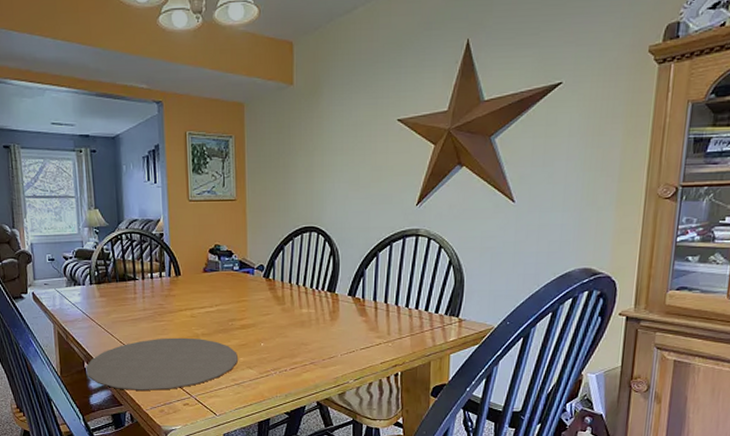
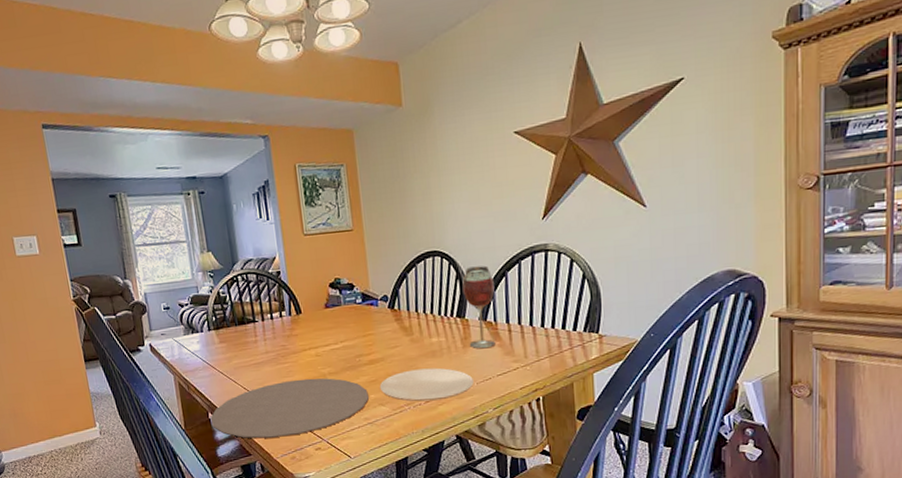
plate: none [249,337,338,368] -> present [379,368,474,402]
wineglass: none [336,245,365,323] -> present [462,265,496,349]

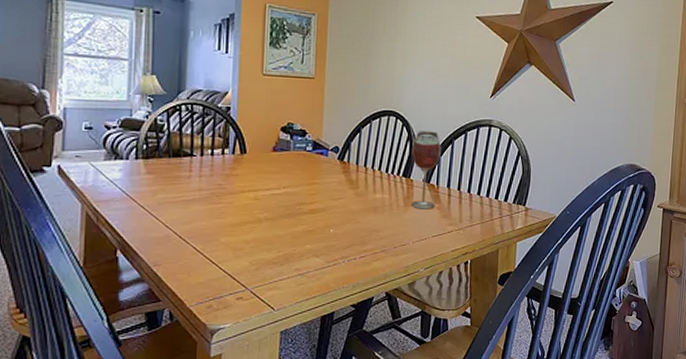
placemat: present [210,378,369,439] -> none [118,222,304,283]
plate: present [379,368,474,402] -> none [316,223,410,256]

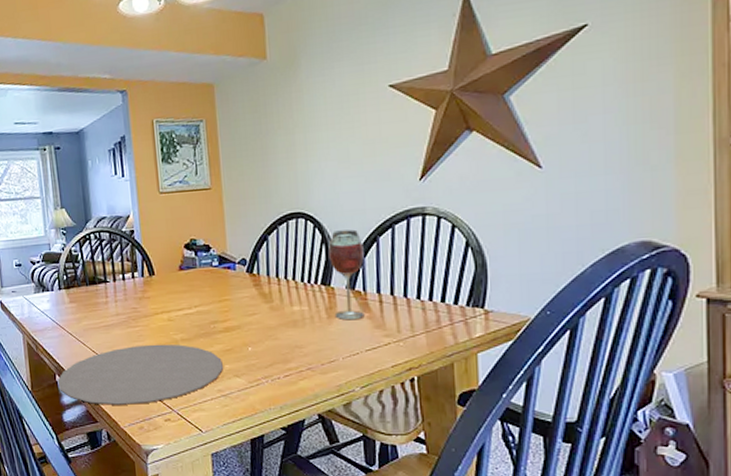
placemat: none [118,222,304,283] -> present [57,344,223,405]

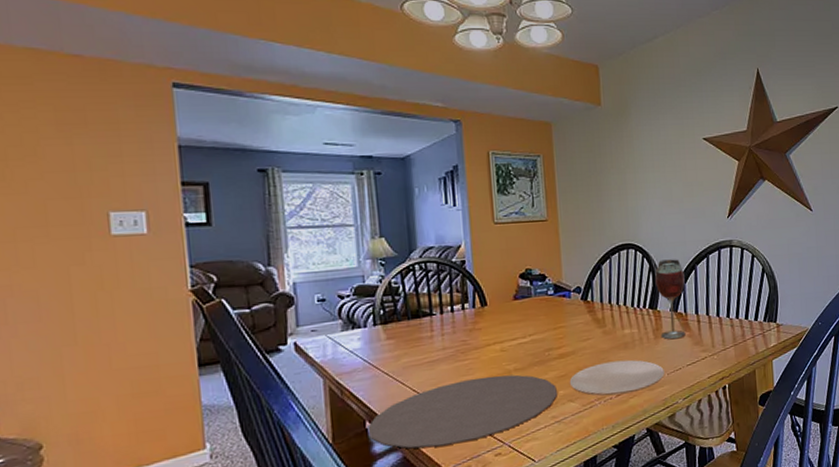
plate: none [235,339,339,375] -> present [569,360,664,396]

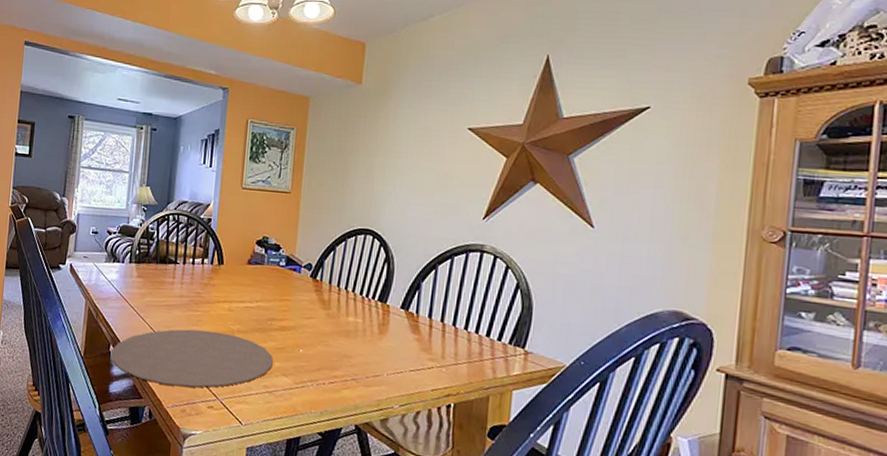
plate: present [569,360,664,396] -> none [285,345,384,385]
wineglass: present [655,259,686,340] -> none [386,252,423,340]

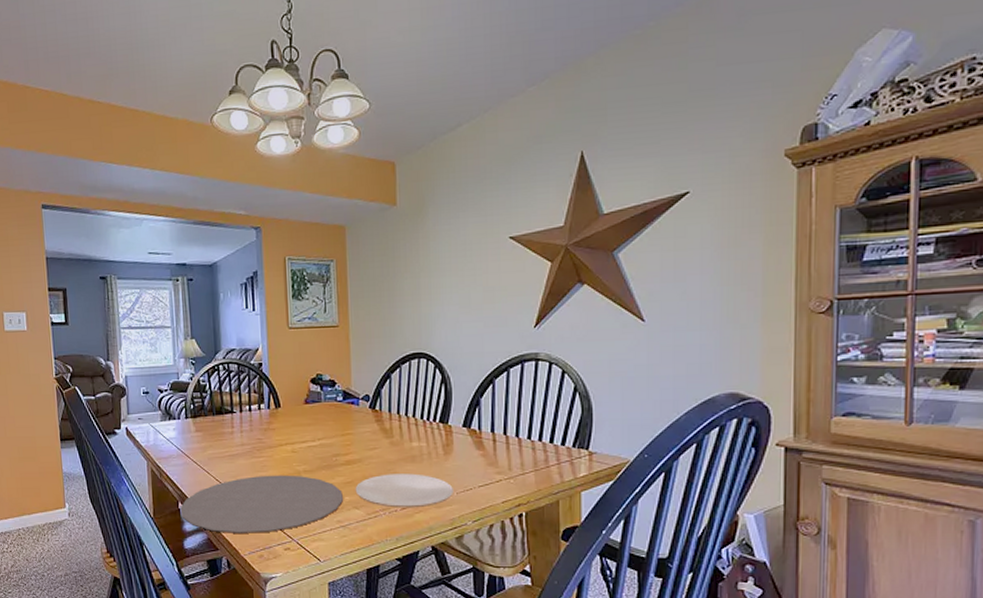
plate: none [285,345,384,385] -> present [355,473,453,508]

